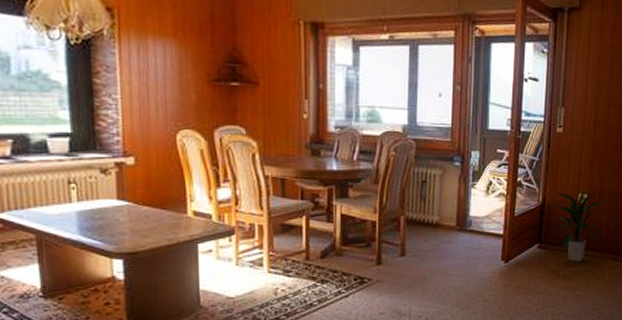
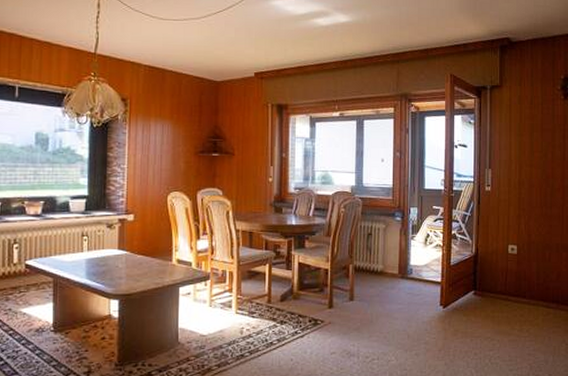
indoor plant: present [552,188,604,262] -> none [486,240,535,308]

